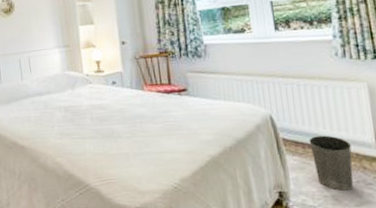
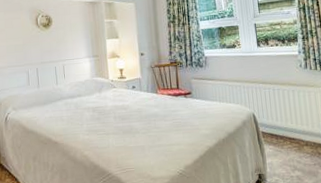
waste basket: present [309,135,354,192] -> none [280,129,312,172]

